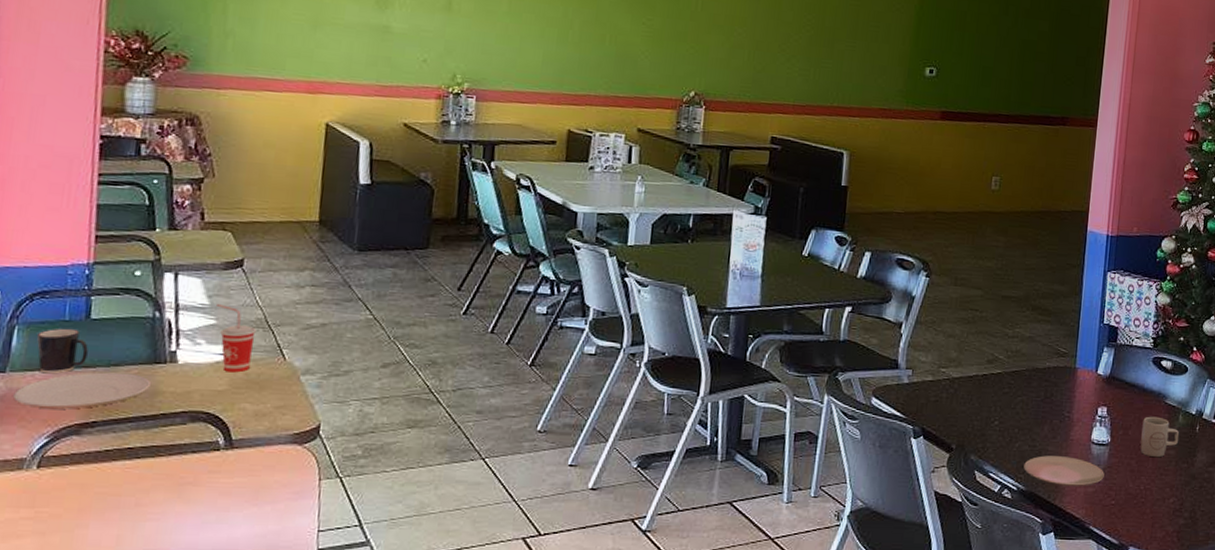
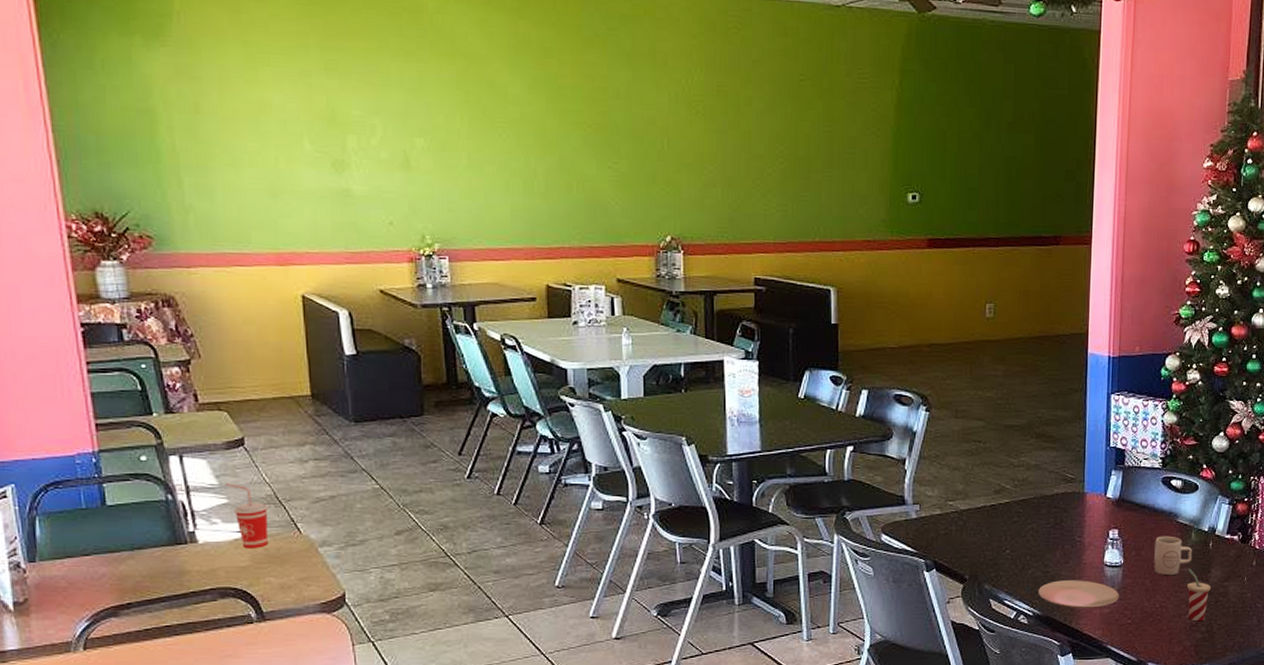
plate: present [13,372,152,409] -> none [48,555,177,594]
mug: present [37,328,88,374] -> none [59,516,110,561]
beverage cup: none [1171,451,1196,507] -> present [1186,568,1211,622]

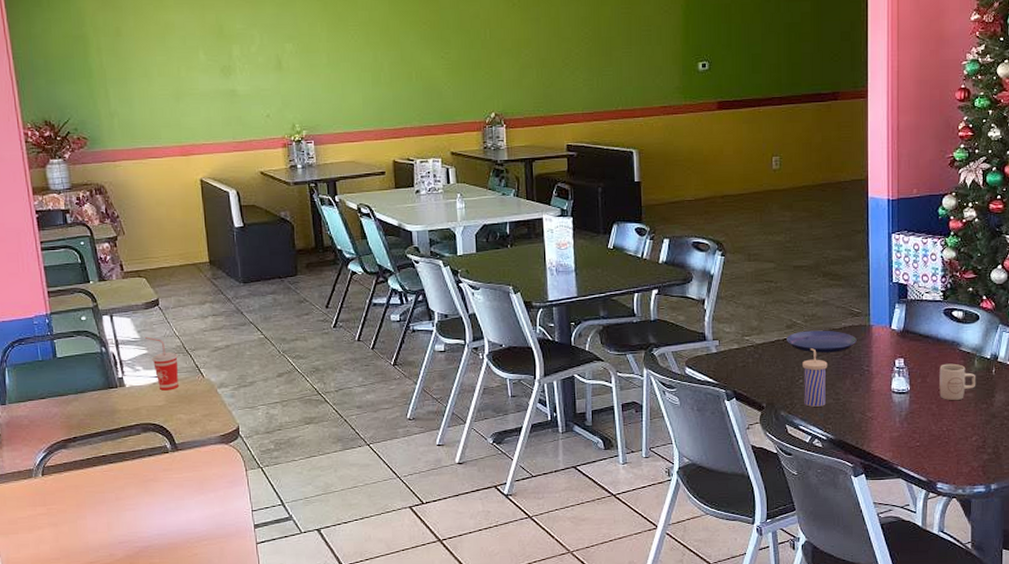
plate: none [994,496,1069,521] -> present [787,330,857,353]
beverage cup: none [1010,516,1038,580] -> present [803,348,828,407]
plate: present [1038,580,1119,609] -> none [831,406,907,433]
beverage cup: present [1186,568,1211,622] -> none [972,393,995,444]

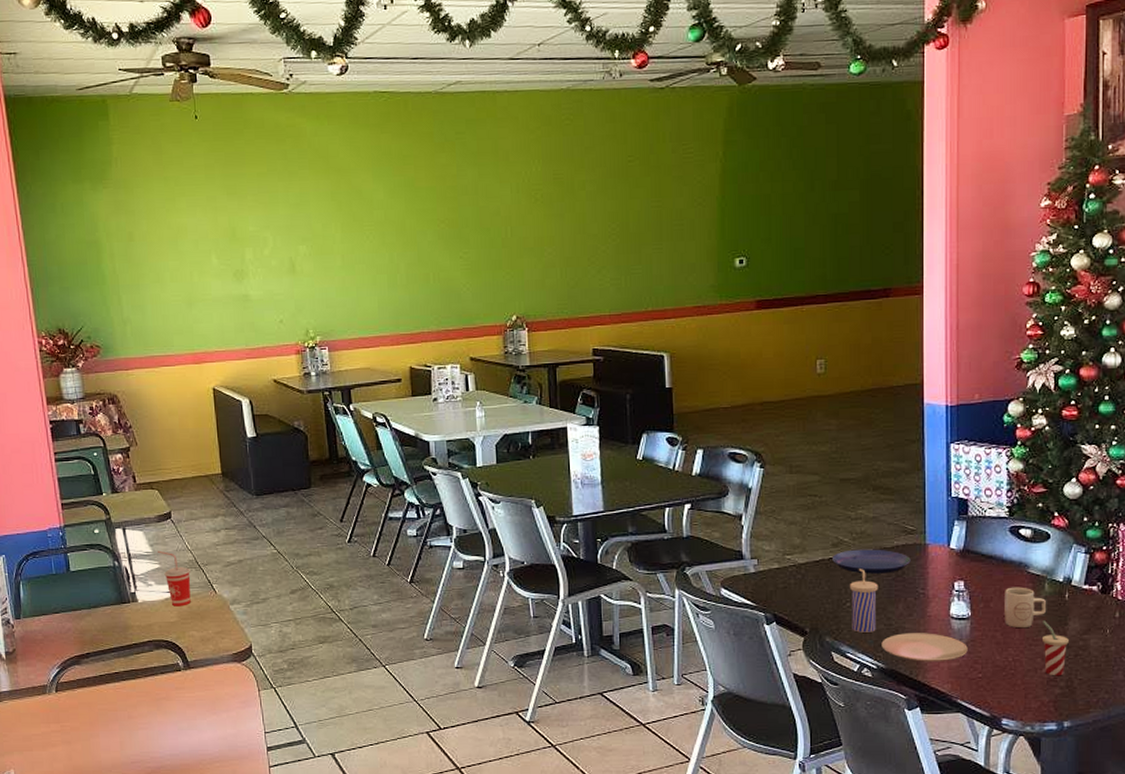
plate: none [831,406,907,433] -> present [881,633,968,663]
beverage cup: none [972,393,995,444] -> present [1041,620,1069,676]

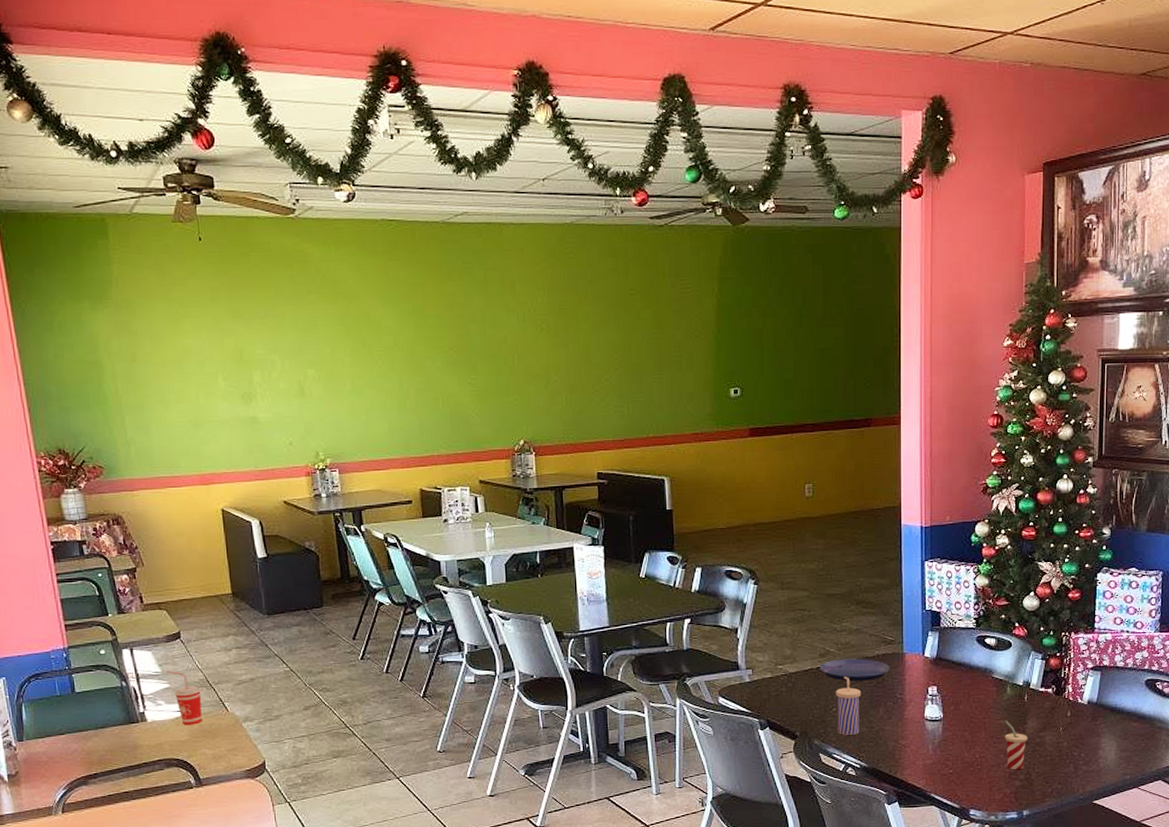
plate: present [881,633,968,663] -> none [864,734,940,761]
mug: present [1003,587,1047,629] -> none [971,690,1009,728]

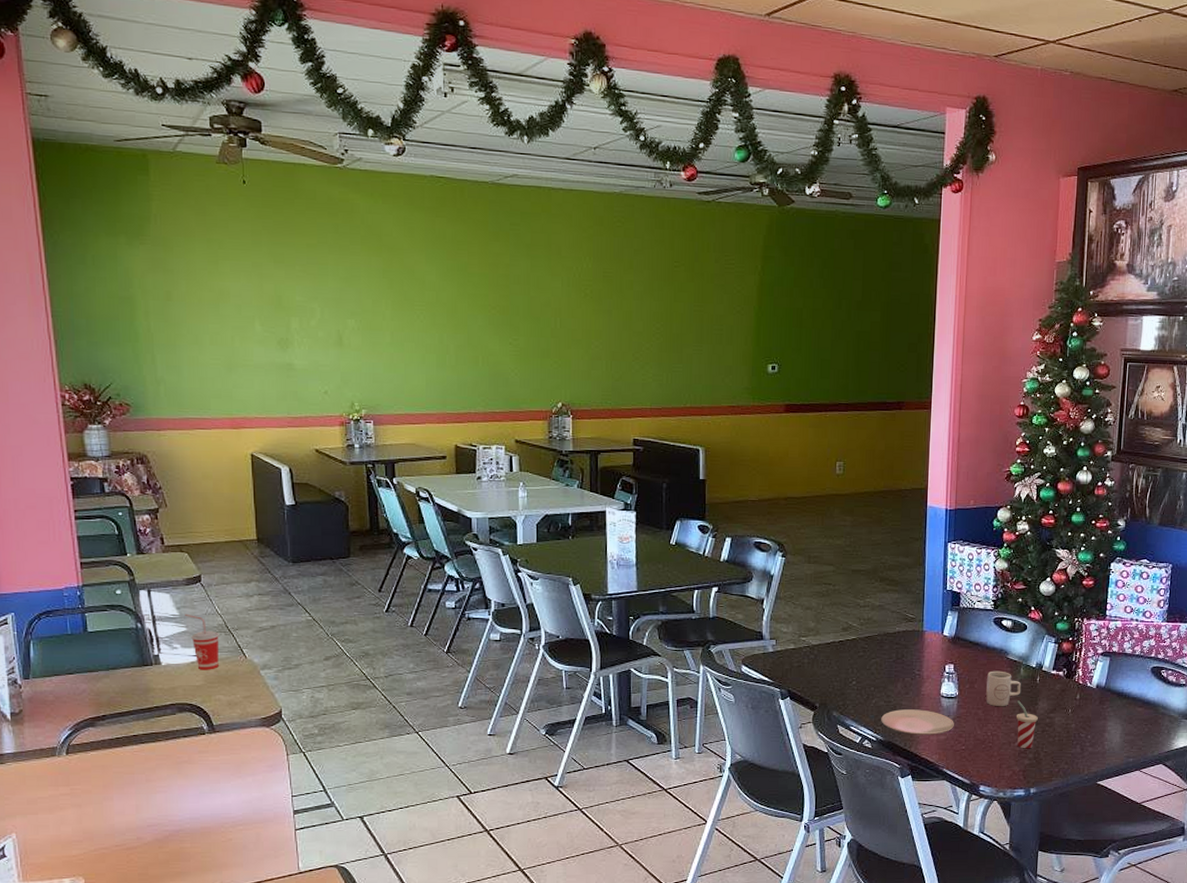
plate: present [820,658,890,681] -> none [842,634,910,656]
beverage cup: present [836,677,861,735] -> none [856,651,881,708]
plate: none [864,734,940,761] -> present [881,709,954,736]
mug: none [971,690,1009,728] -> present [985,670,1022,707]

